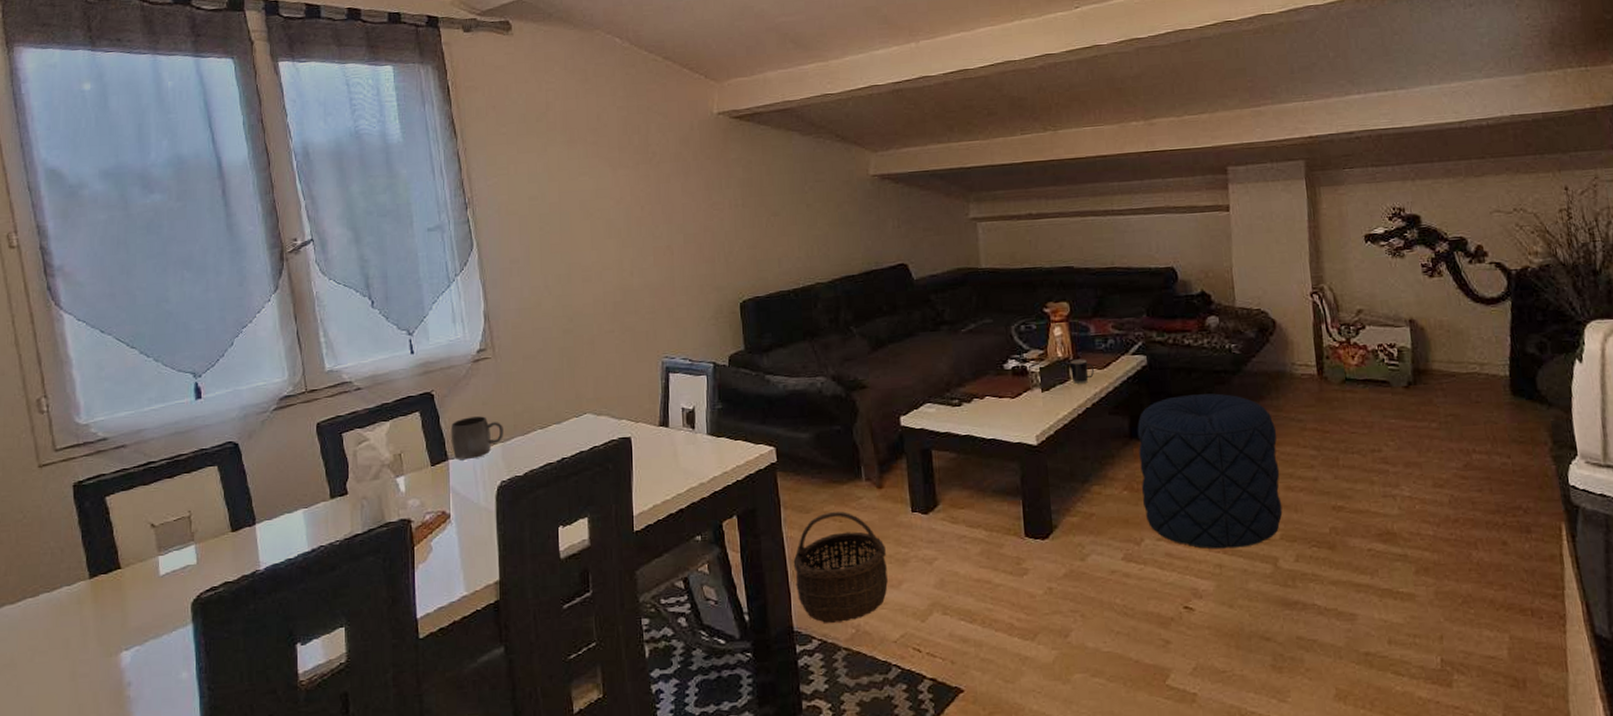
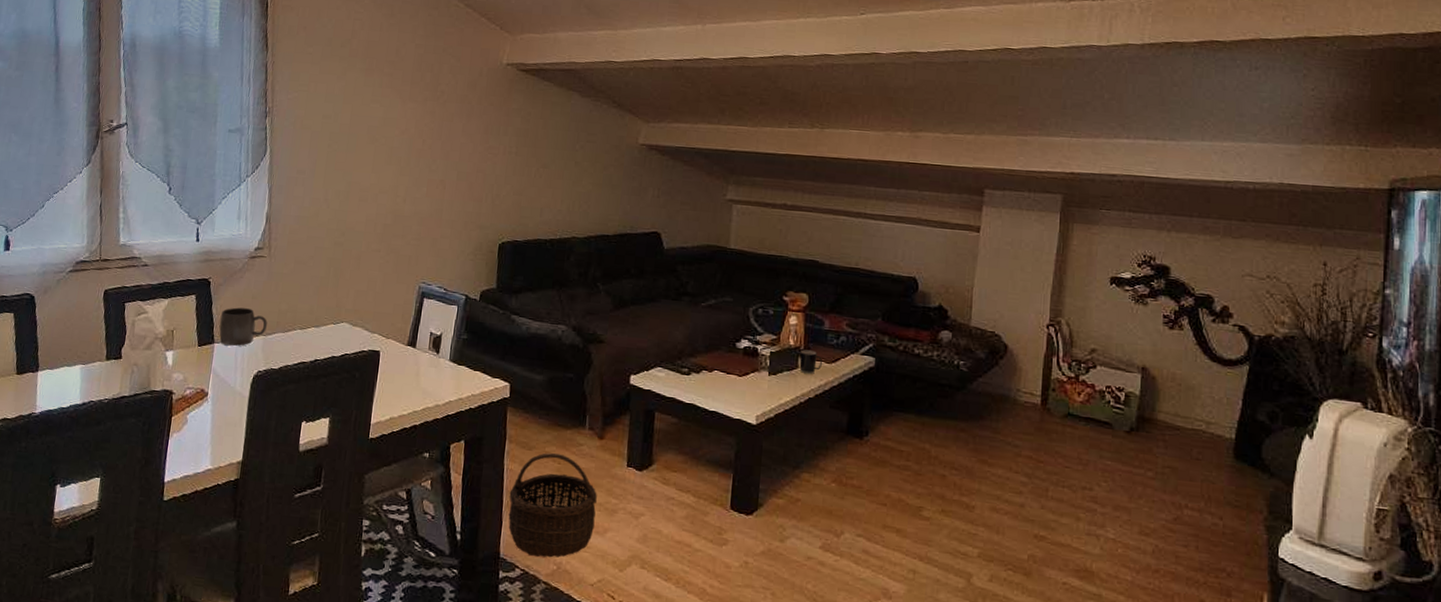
pouf: present [1137,393,1283,549] -> none [849,401,991,558]

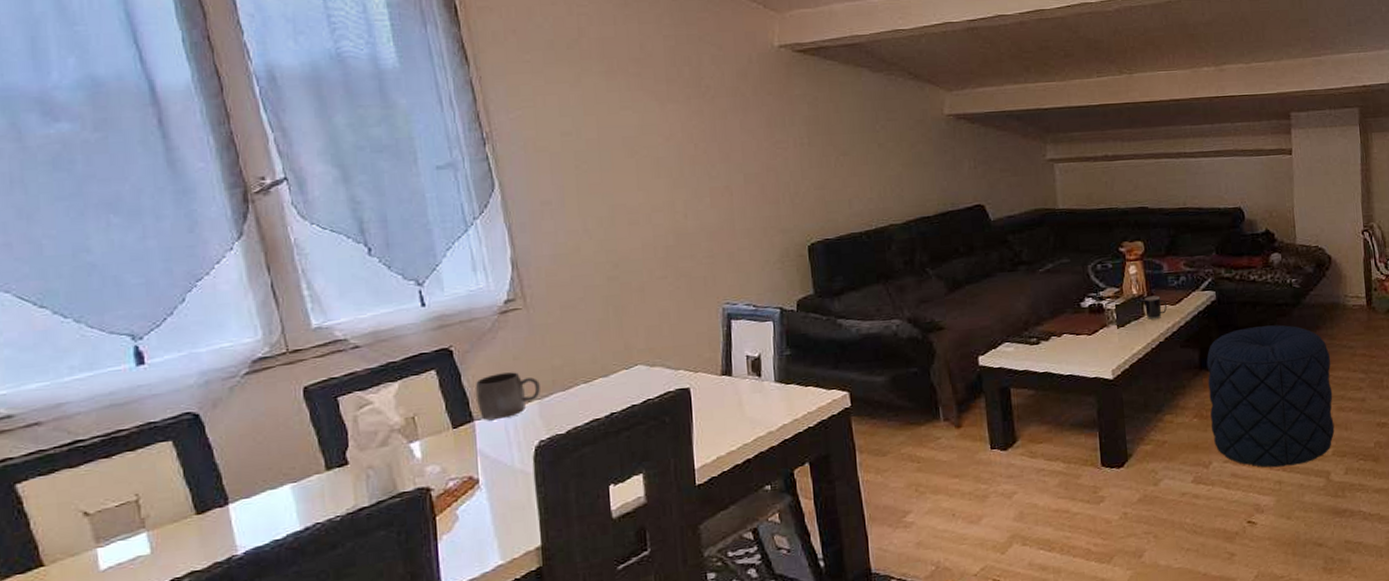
wicker basket: present [508,453,597,558] -> none [870,452,968,563]
pouf: none [849,401,991,558] -> present [1206,324,1335,468]

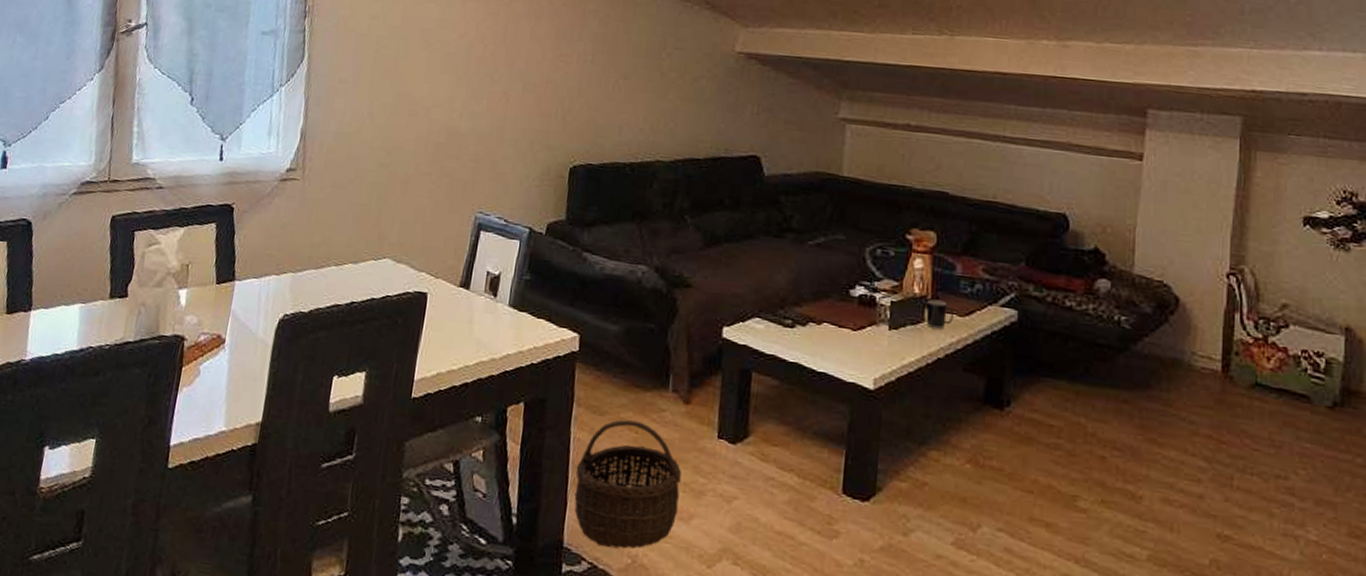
mug: present [475,372,540,421] -> none [241,238,298,285]
wicker basket: none [870,452,968,563] -> present [574,419,682,549]
pouf: present [1206,324,1335,468] -> none [987,364,1162,561]

